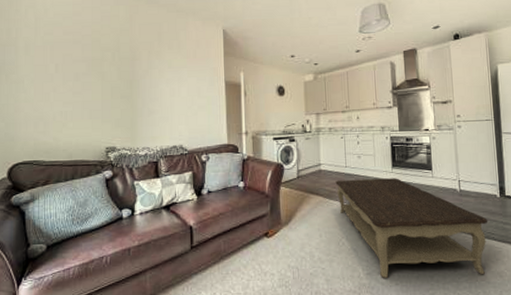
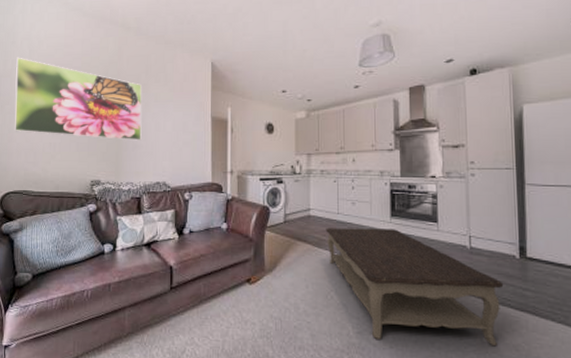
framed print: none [21,25,157,107] -> present [14,57,142,141]

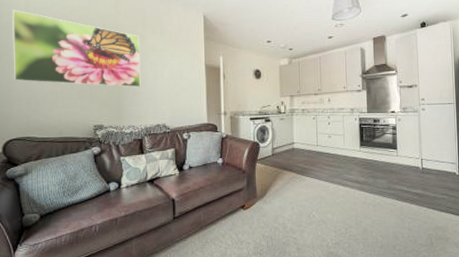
coffee table: present [326,227,504,347] -> none [307,156,447,247]

